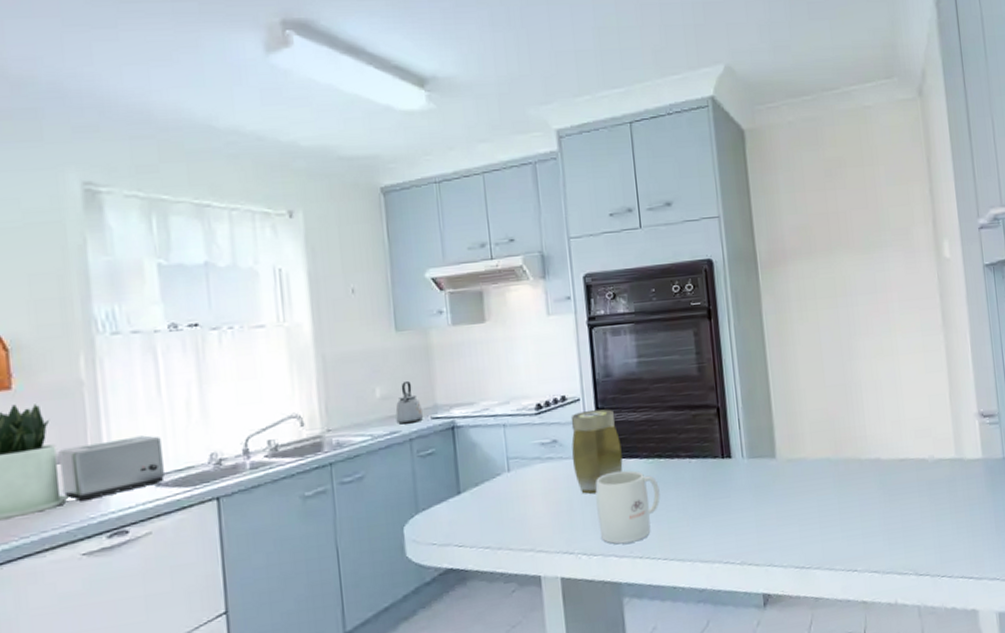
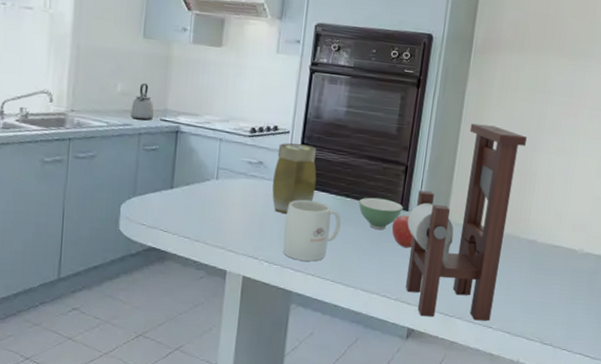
bowl: none [673,450,725,488] -> present [358,197,404,230]
fruit: none [716,462,745,501] -> present [391,215,413,249]
paper towel holder: none [733,342,853,577] -> present [405,123,527,322]

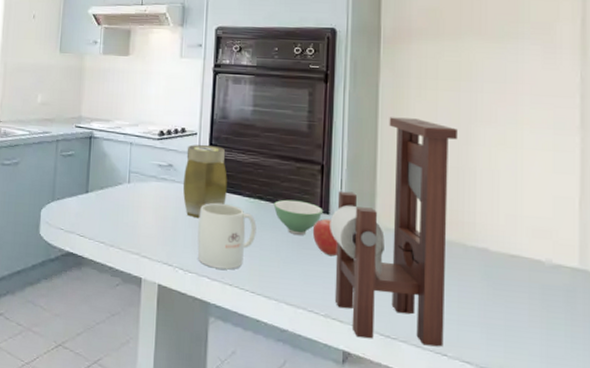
kettle: present [130,83,154,121] -> none [49,94,70,128]

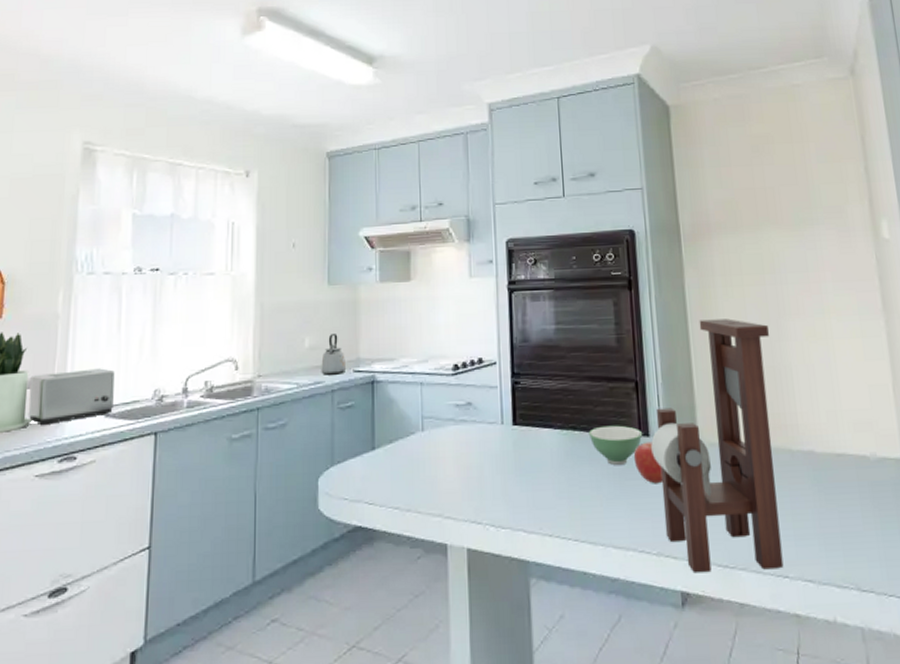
kettle: none [49,94,70,128] -> present [321,334,345,375]
jar: present [183,144,227,219] -> none [485,374,536,462]
mug: present [197,202,257,270] -> none [507,440,573,519]

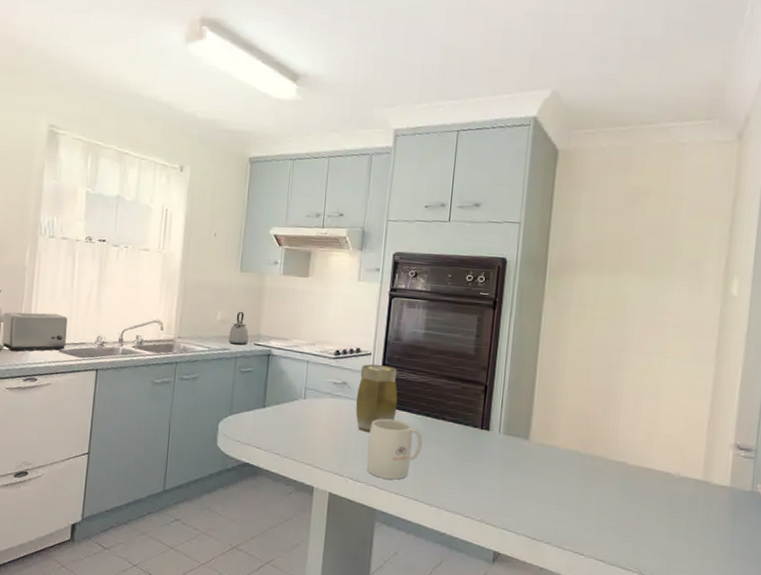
jar: none [485,374,536,462] -> present [355,364,398,433]
mug: none [507,440,573,519] -> present [367,418,423,480]
bowl: present [588,425,643,466] -> none [439,416,484,450]
fruit: present [633,441,663,484] -> none [473,434,495,469]
paper towel holder: present [651,319,784,574] -> none [489,343,609,548]

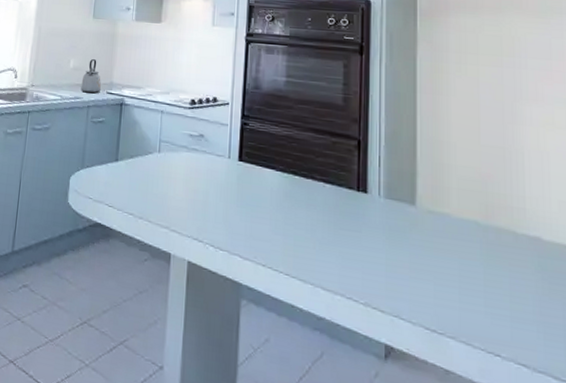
jar: present [355,364,398,433] -> none [214,115,260,193]
mug: present [367,418,423,480] -> none [229,176,291,249]

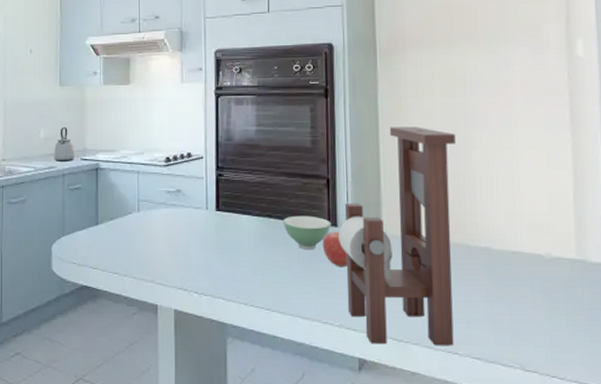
bowl: none [308,175,361,215] -> present [282,215,332,250]
fruit: none [349,197,377,239] -> present [322,231,347,268]
paper towel holder: none [368,92,502,347] -> present [338,127,455,346]

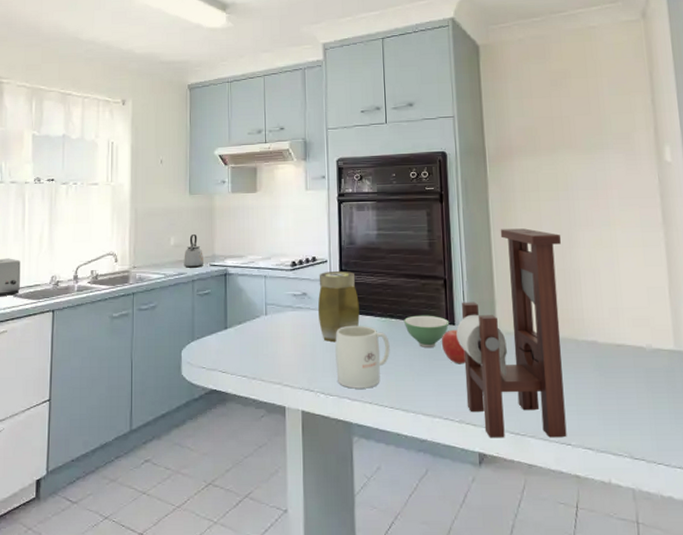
jar: none [192,167,236,242] -> present [317,270,360,343]
mug: none [210,224,268,289] -> present [335,325,390,389]

